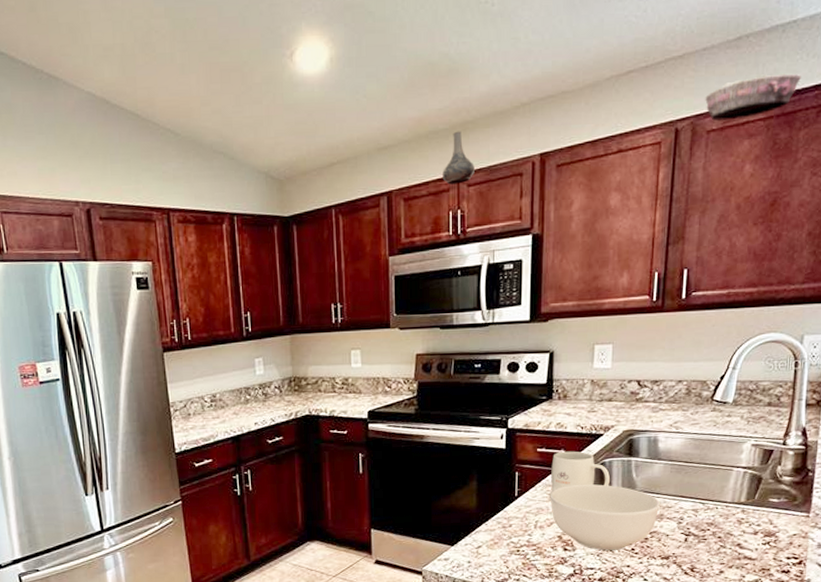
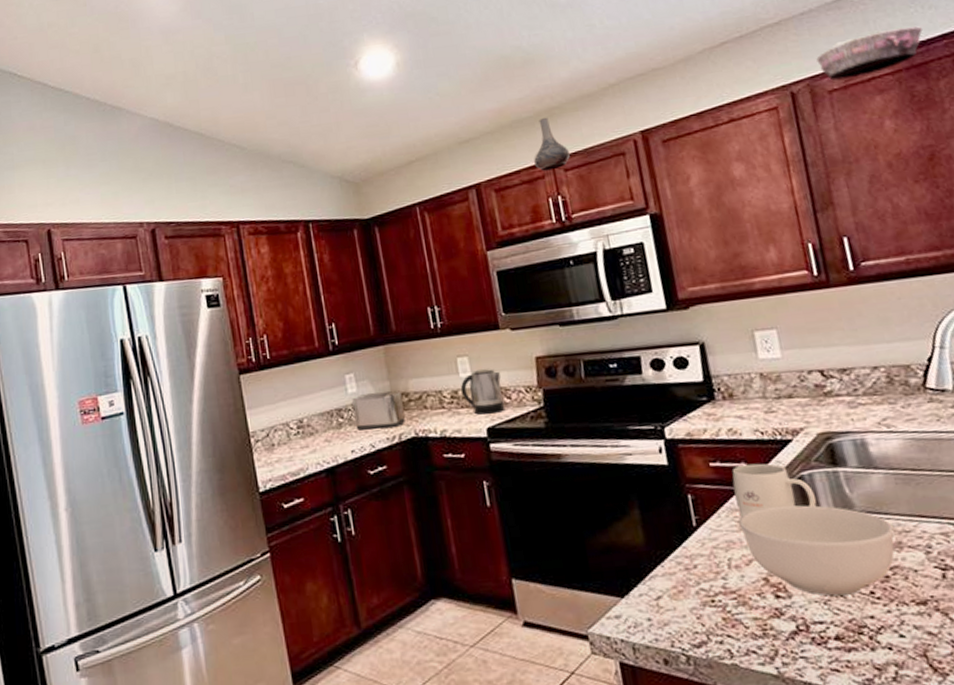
toaster: none [258,375,302,407] -> present [351,391,405,430]
kettle: none [350,362,385,400] -> present [460,369,506,415]

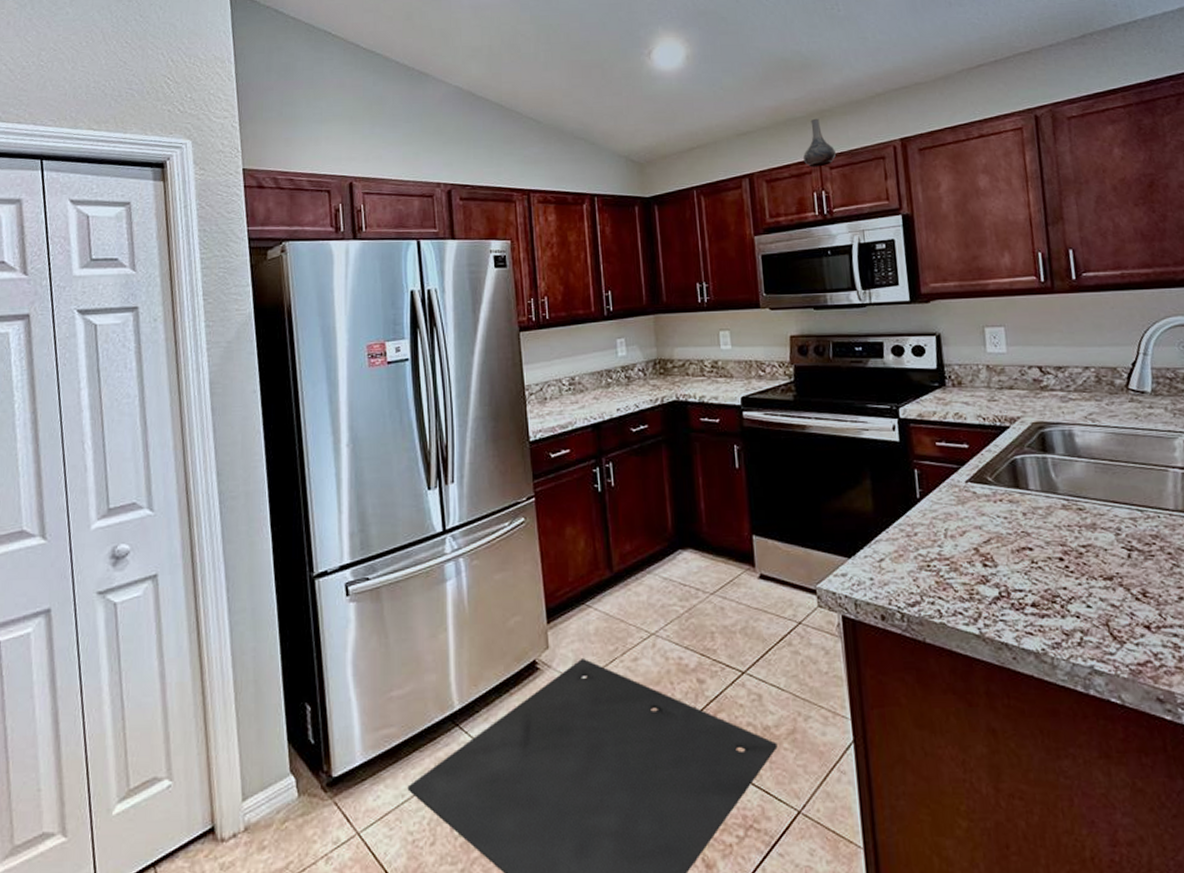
toaster: present [351,391,405,430] -> none [620,357,668,391]
kettle: present [460,369,506,415] -> none [720,343,759,384]
mug: present [731,463,817,518] -> none [954,445,1026,493]
bowl: present [738,505,895,596] -> none [957,484,1090,568]
decorative basket: present [816,26,922,81] -> none [1059,66,1153,108]

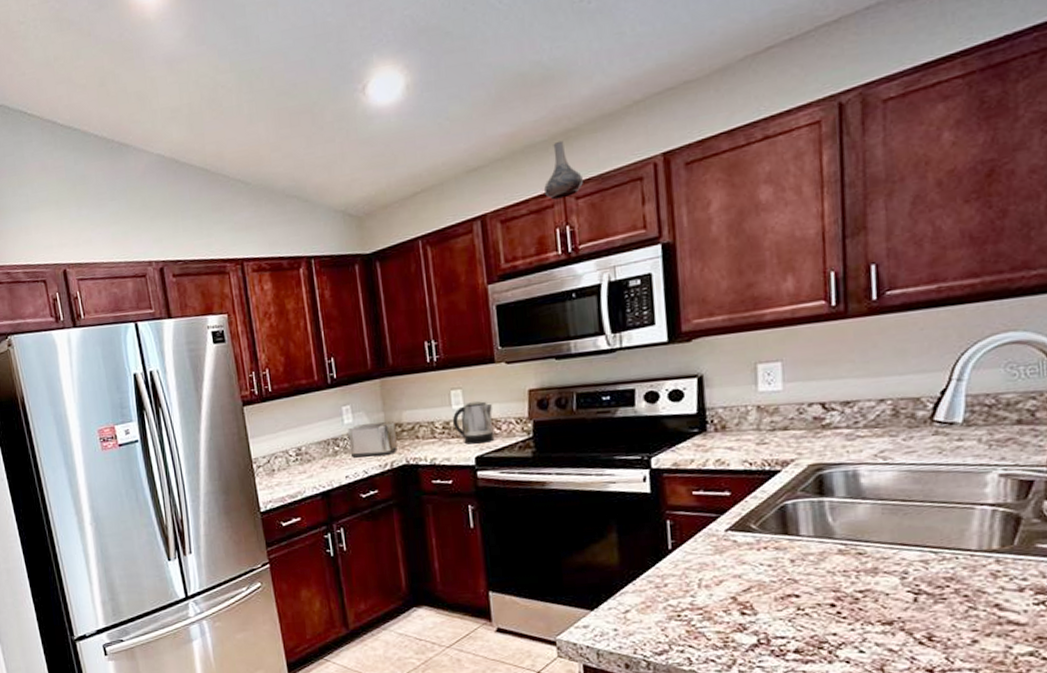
toaster: none [620,357,668,391] -> present [347,421,397,458]
kettle: none [720,343,759,384] -> present [452,401,495,444]

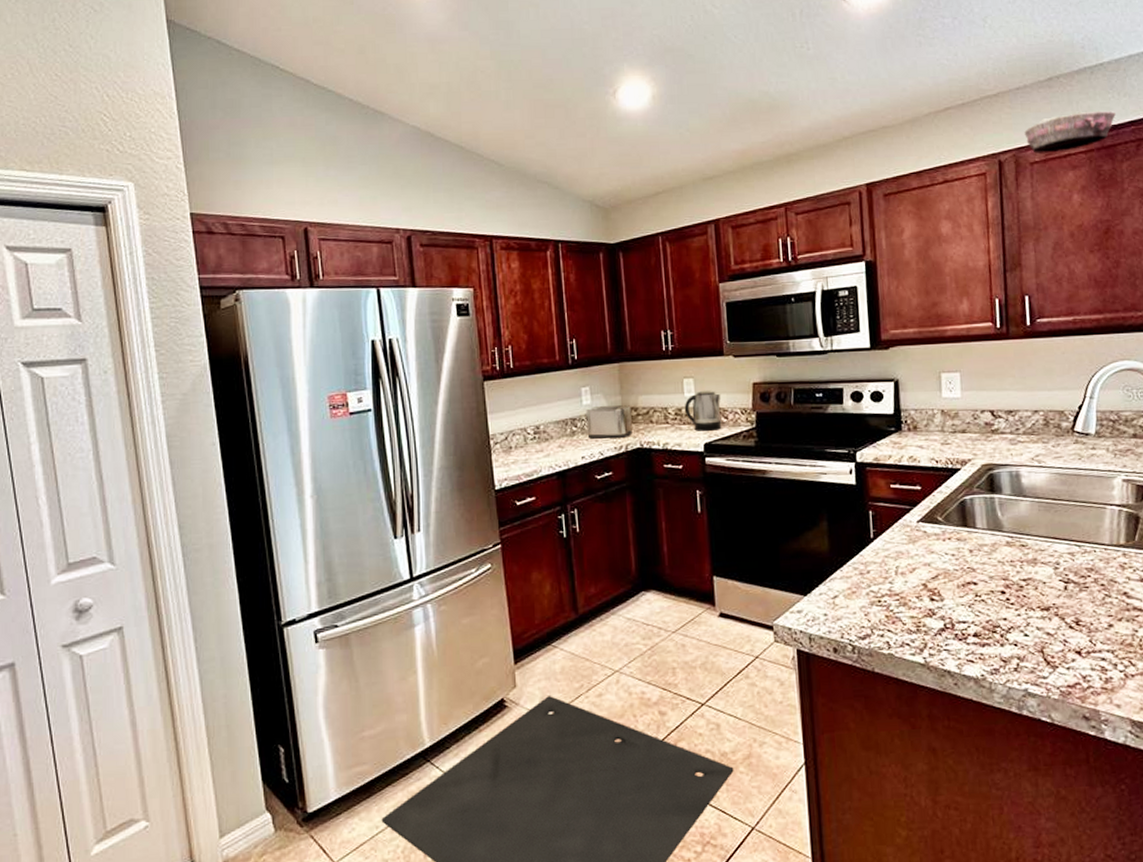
decorative vase: present [543,140,584,200] -> none [768,162,803,213]
decorative basket: none [875,17,1010,87] -> present [1024,110,1116,153]

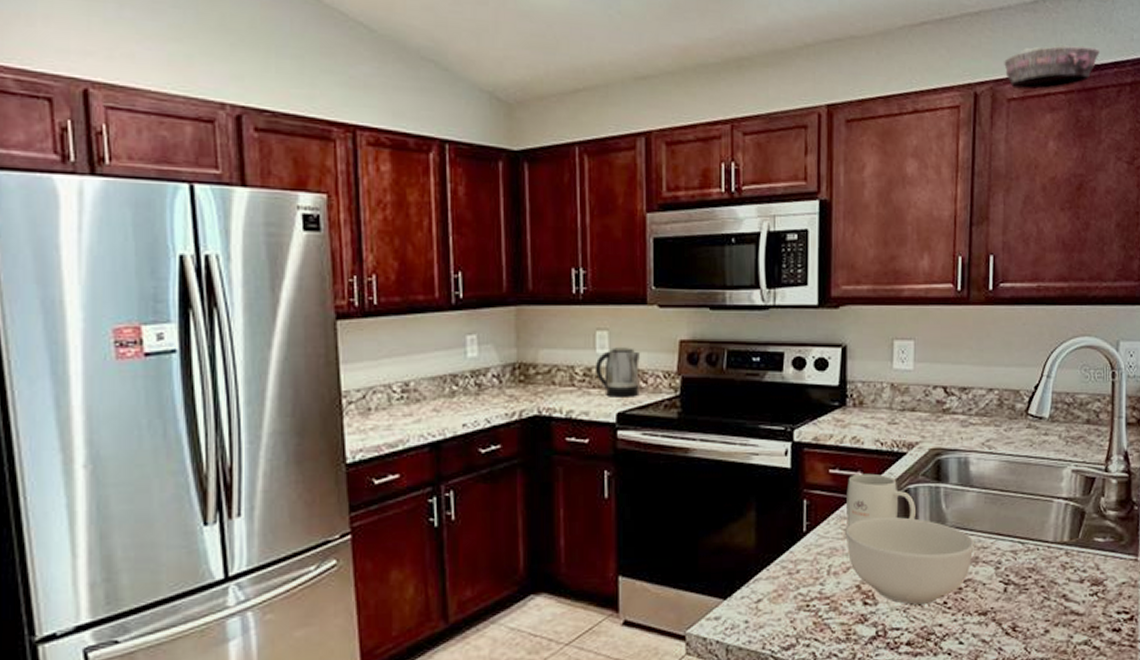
toaster: present [585,405,632,439] -> none [469,359,529,403]
mug: none [907,487,973,532] -> present [846,473,915,526]
bowl: none [909,524,1032,601] -> present [845,516,974,605]

